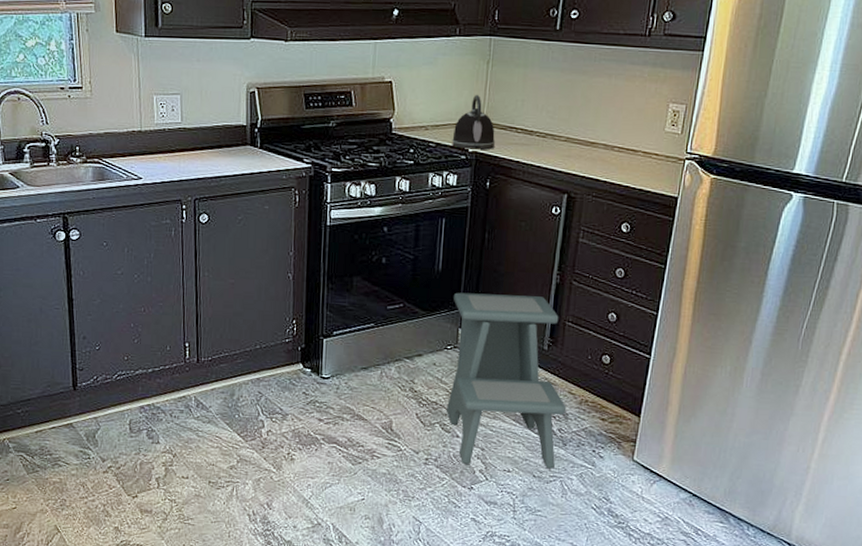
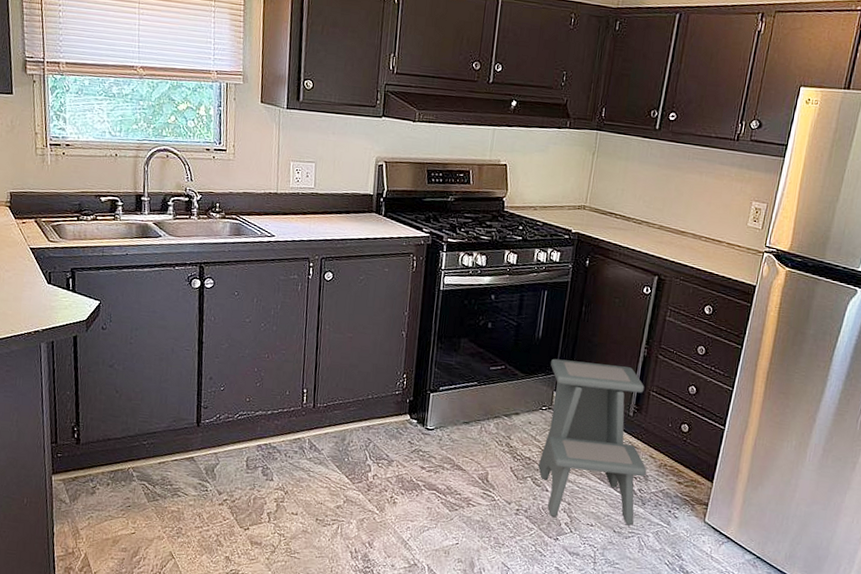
kettle: present [452,94,496,150] -> none [557,181,597,232]

